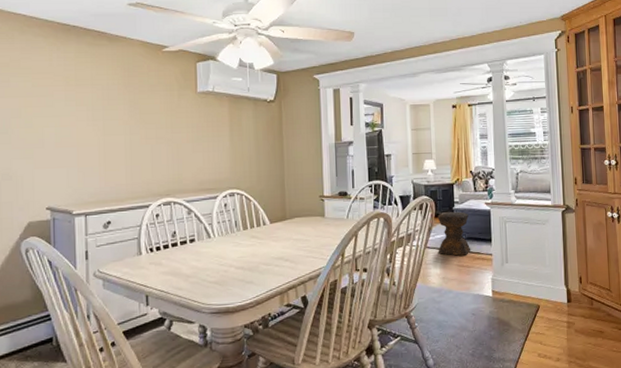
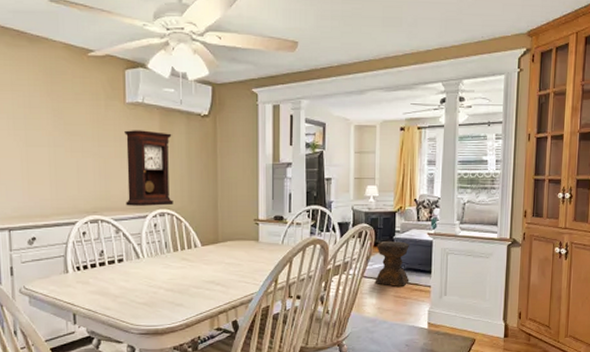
pendulum clock: none [196,116,243,188] -> present [124,130,174,206]

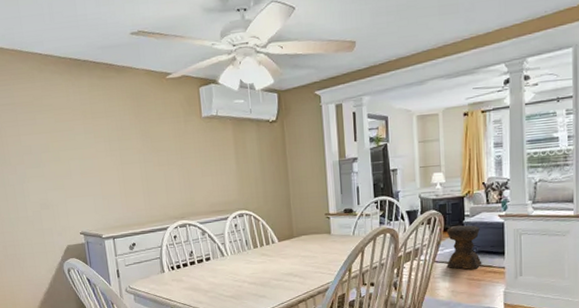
pendulum clock: present [124,130,174,206] -> none [203,140,251,210]

